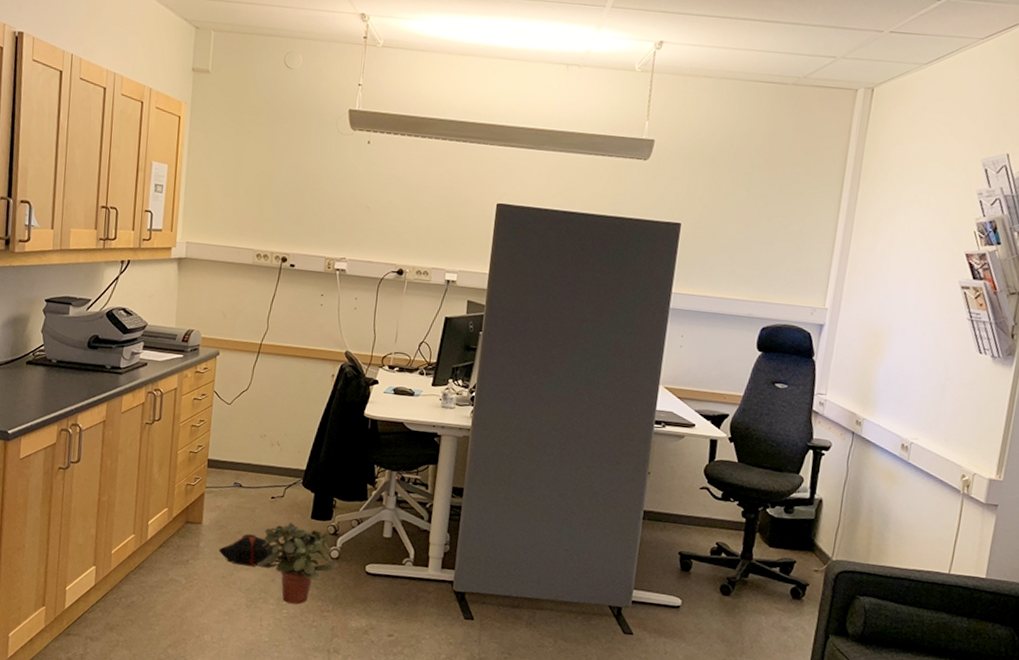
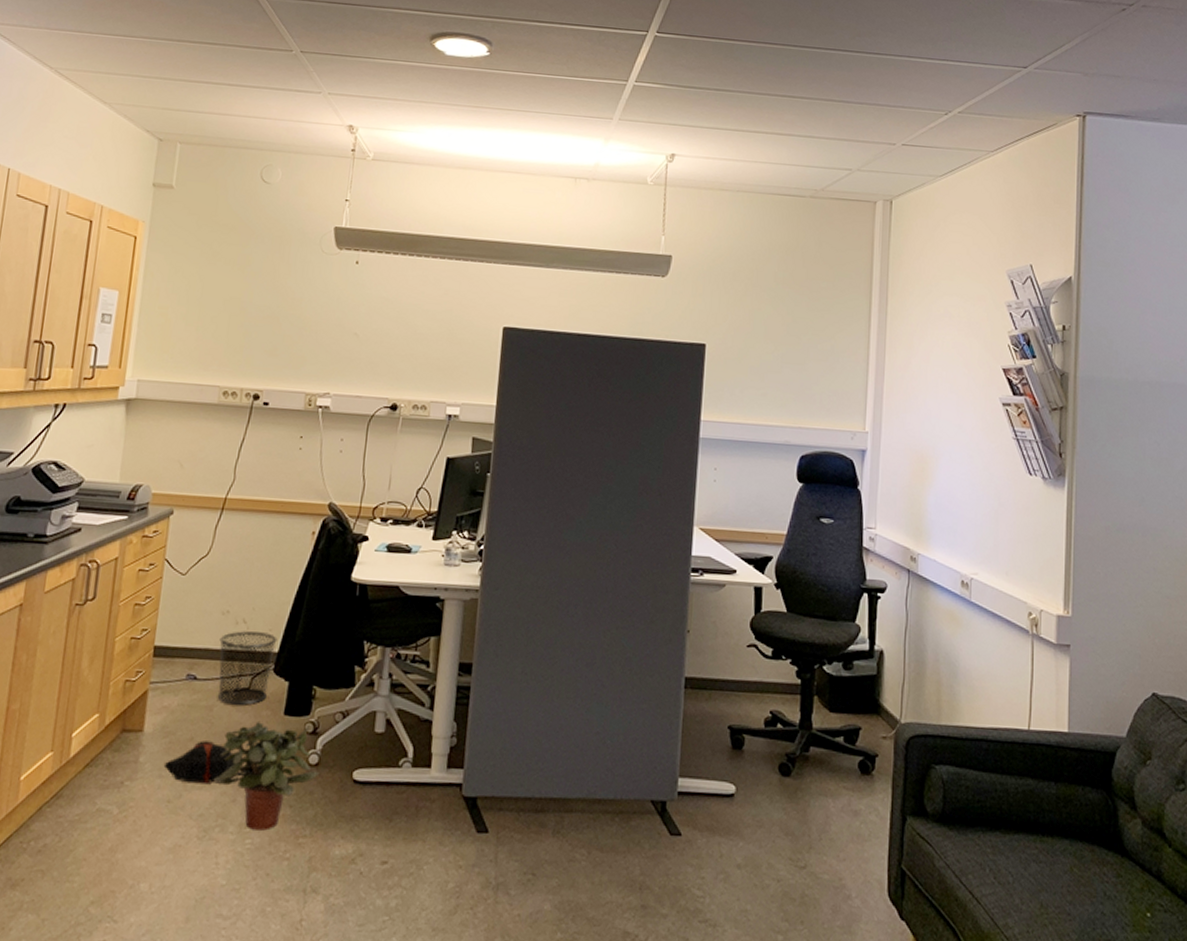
waste bin: none [258,451,305,510] -> present [217,631,278,705]

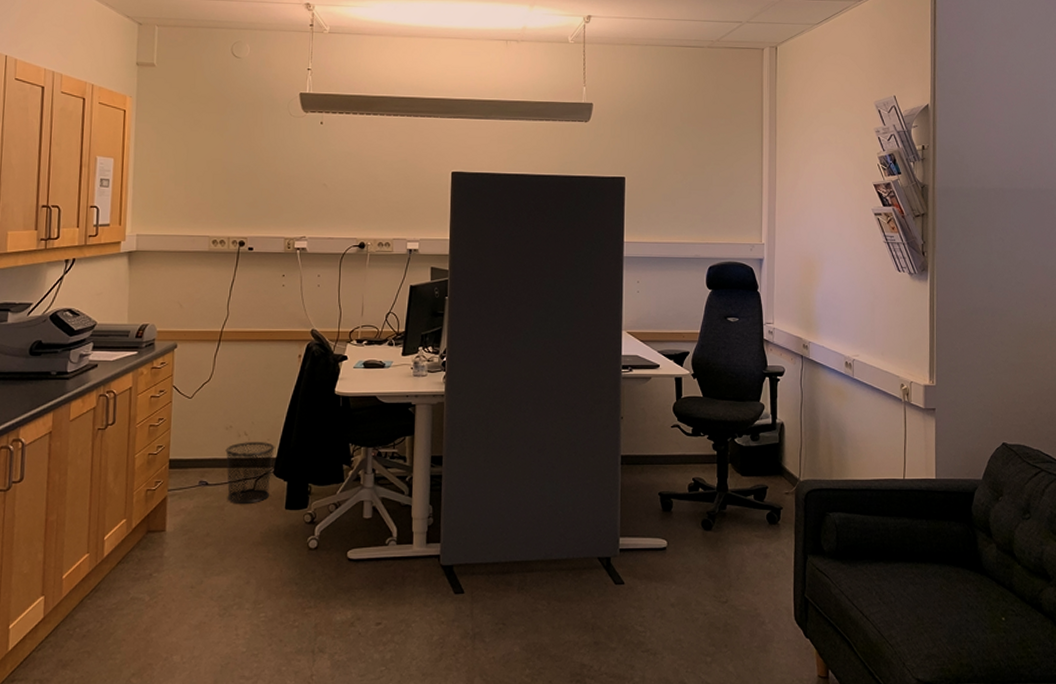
bag: present [163,741,244,785] -> none [185,535,253,571]
potted plant: present [213,720,319,831] -> none [229,515,319,605]

